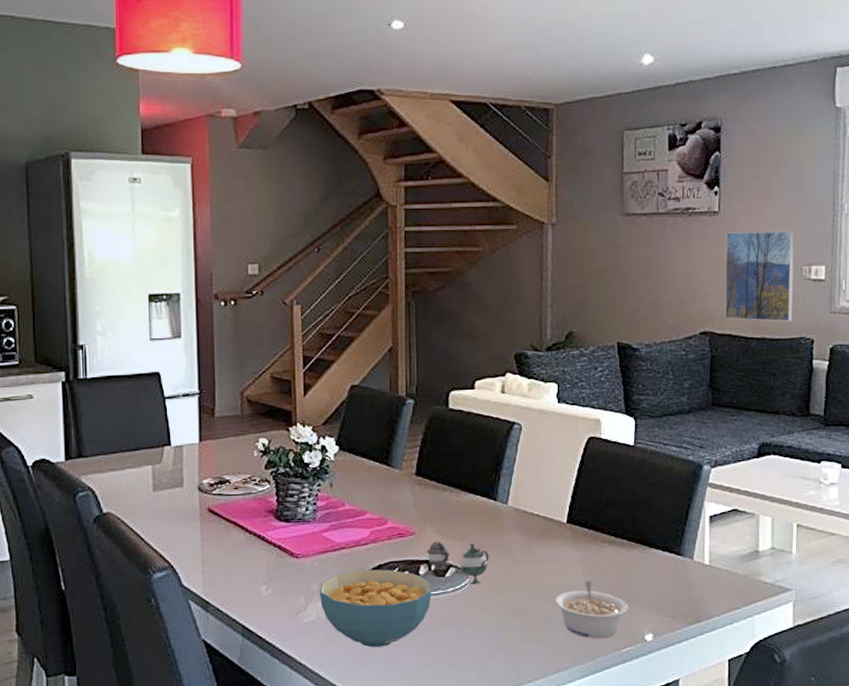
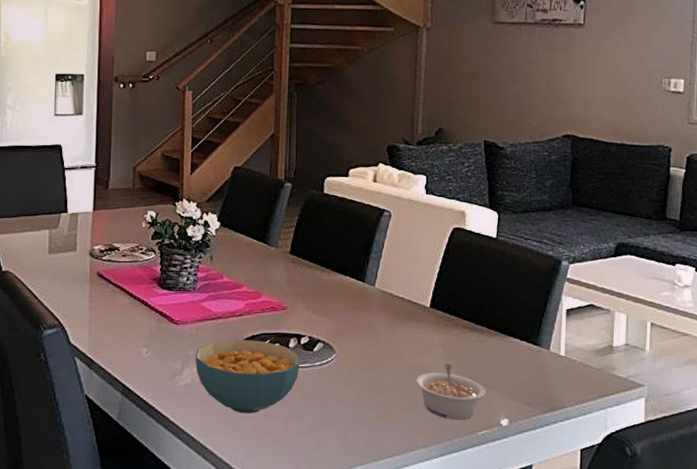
teapot: present [427,541,489,584] -> none [297,316,355,360]
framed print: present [724,231,795,322] -> none [586,44,656,130]

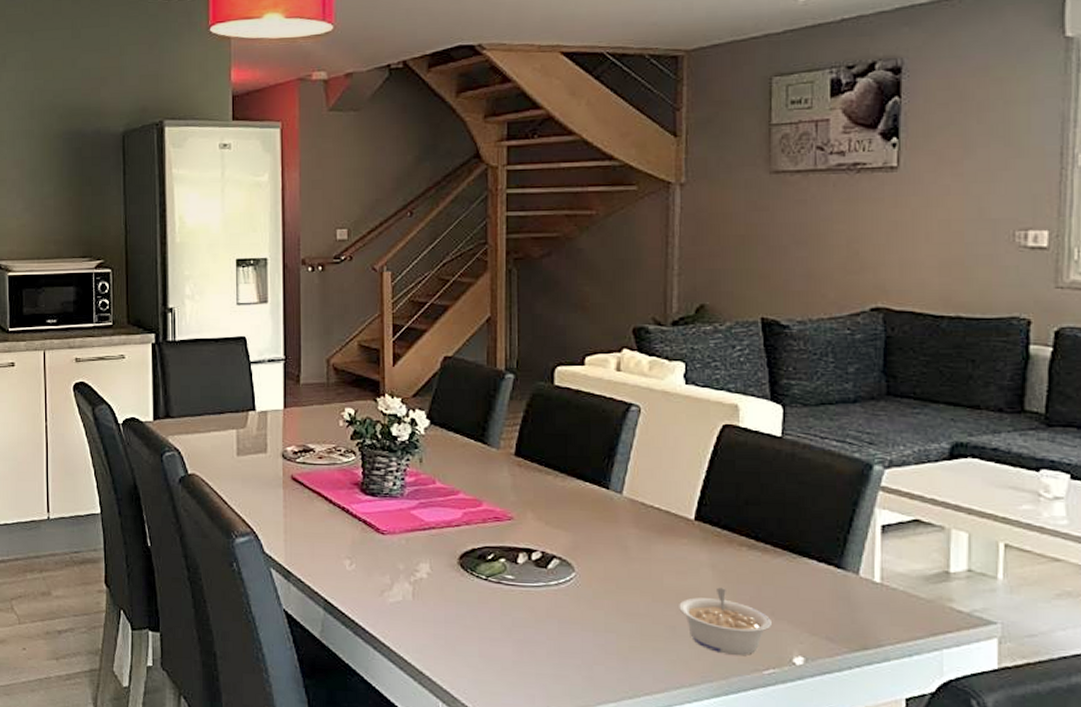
cereal bowl: present [195,339,300,414] -> none [406,553,531,637]

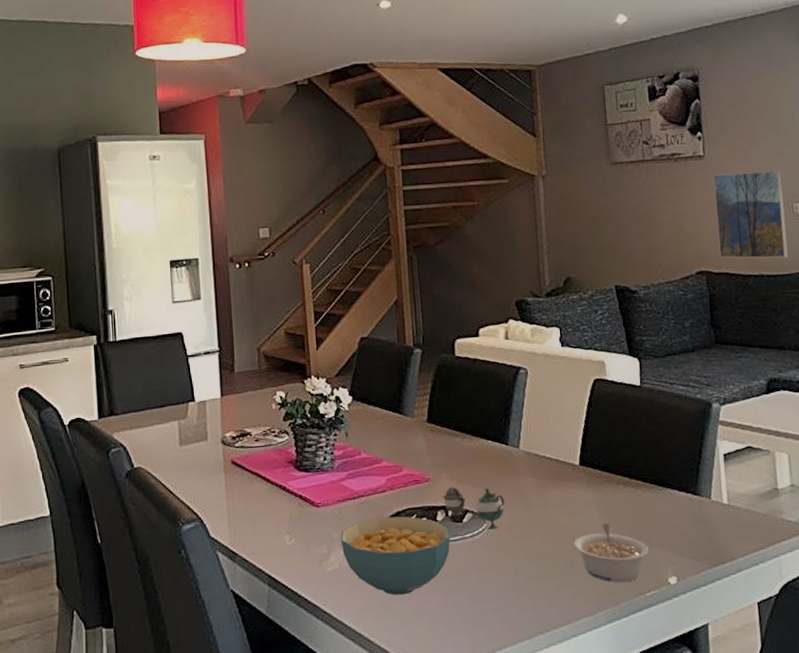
cereal bowl: none [406,553,531,637] -> present [340,516,451,595]
teapot: none [527,528,599,580] -> present [443,486,505,529]
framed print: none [904,189,1005,298] -> present [713,170,789,259]

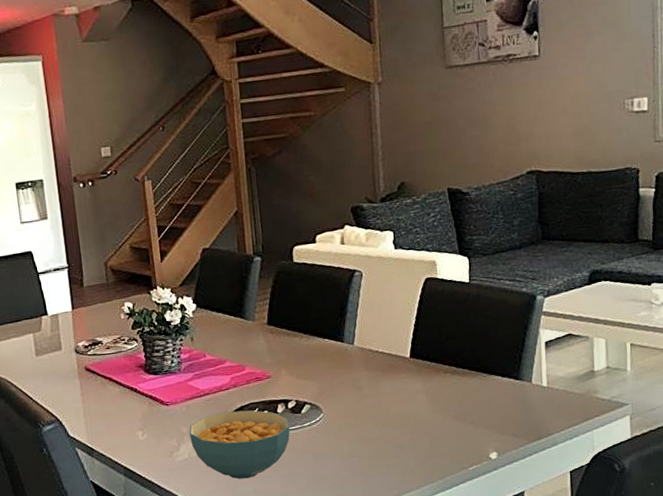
teapot: present [443,486,505,529] -> none [283,382,340,419]
legume: present [573,523,649,582] -> none [403,408,472,460]
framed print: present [713,170,789,259] -> none [547,67,618,158]

